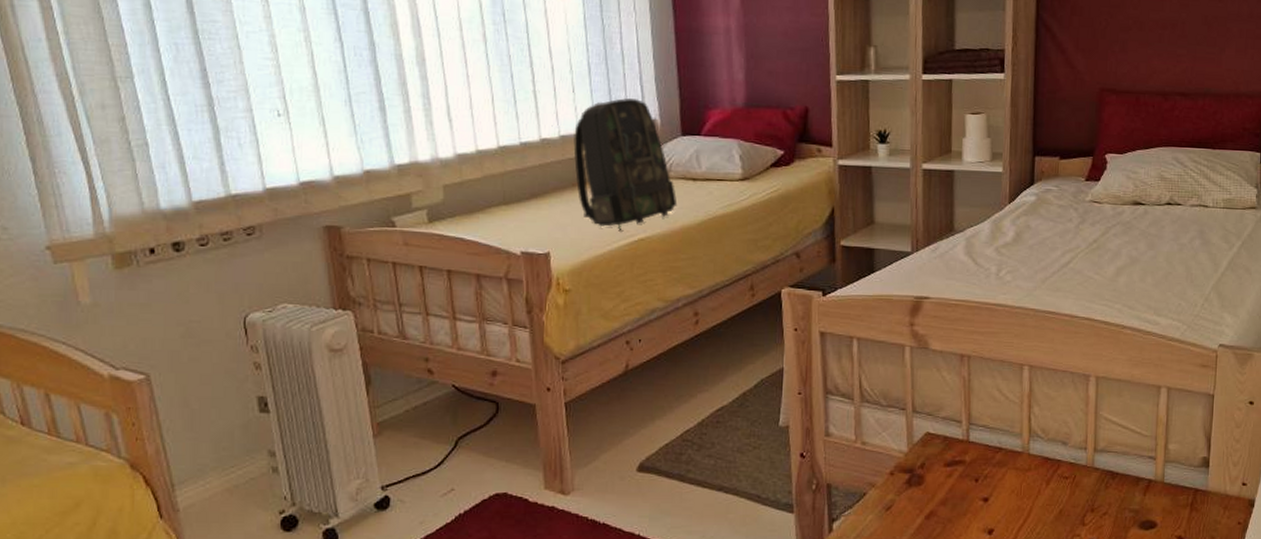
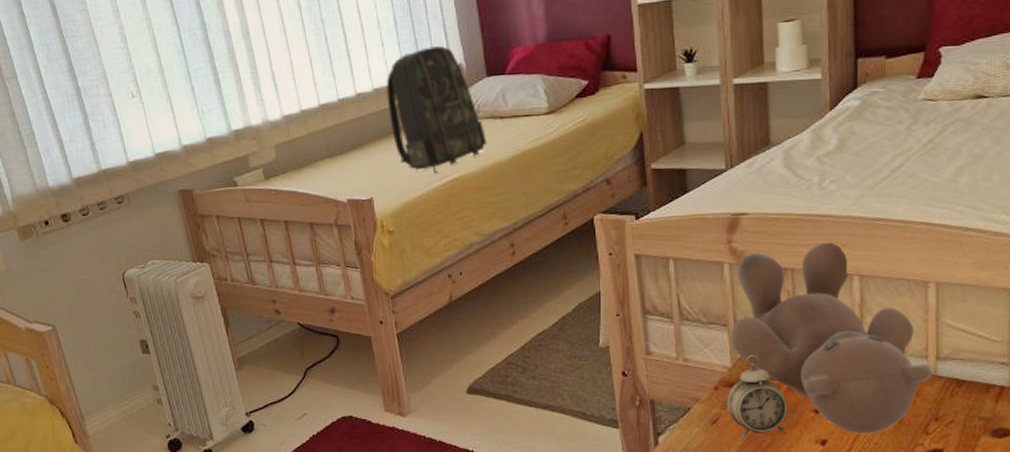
alarm clock: none [901,440,959,527] -> present [727,354,788,439]
teddy bear: none [908,330,1090,524] -> present [731,241,932,434]

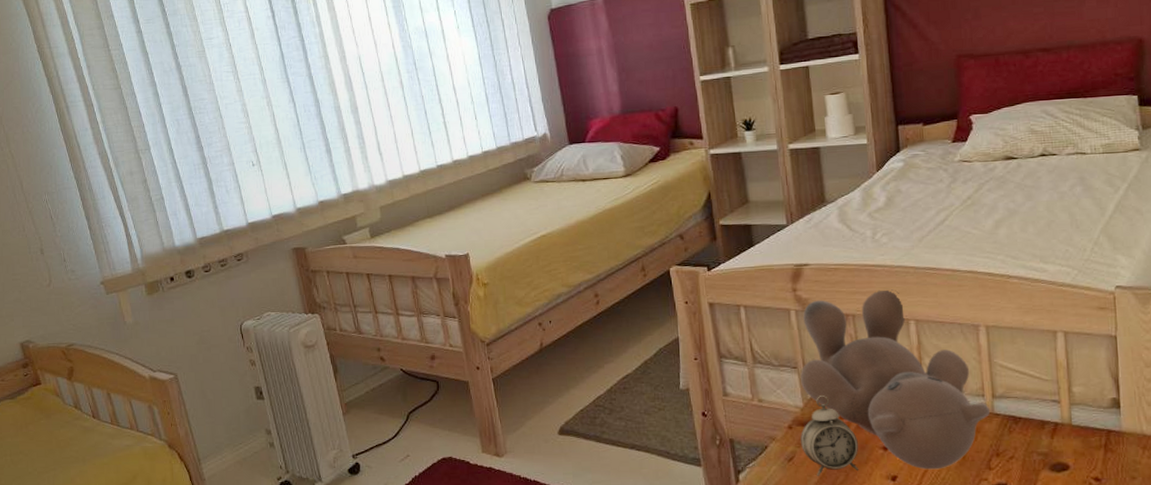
backpack: present [386,45,487,173] -> none [479,118,571,231]

